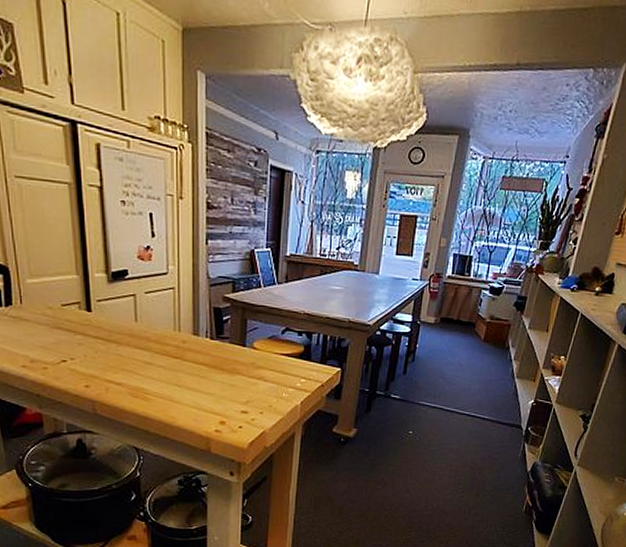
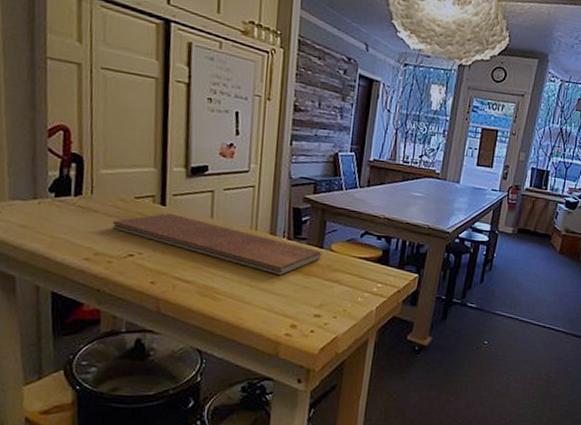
chopping board: none [44,318,245,374] -> present [113,212,322,275]

